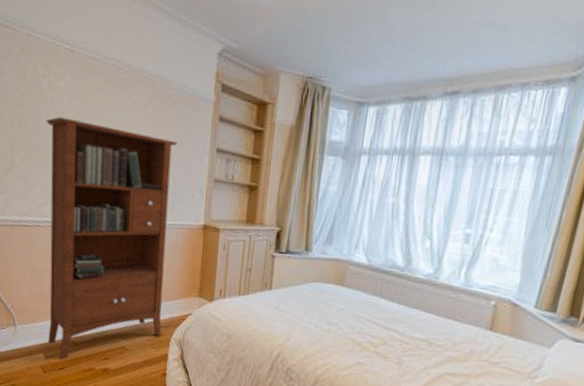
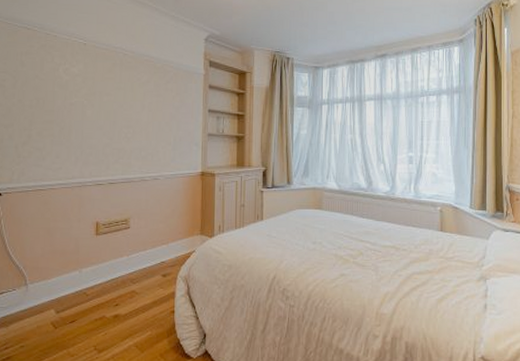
bookcase: present [45,117,178,360] -> none [59,96,176,313]

